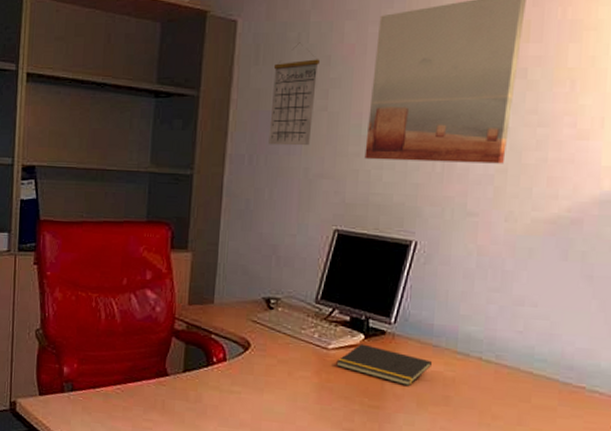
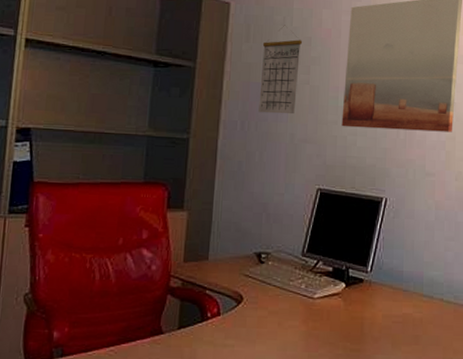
notepad: present [336,344,432,386] -> none [321,292,403,328]

